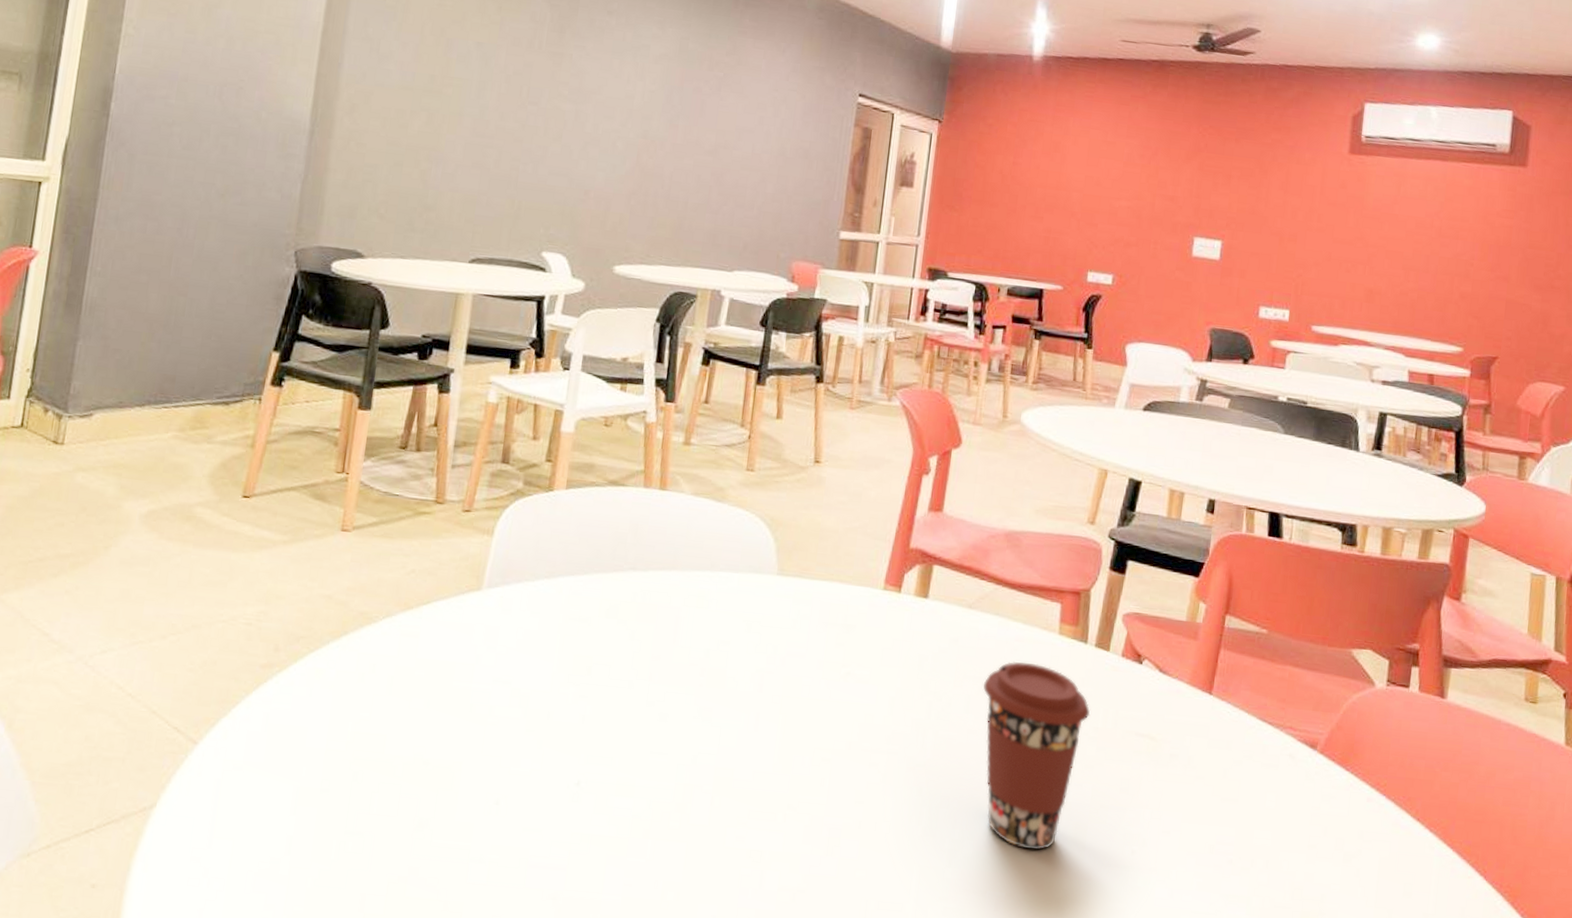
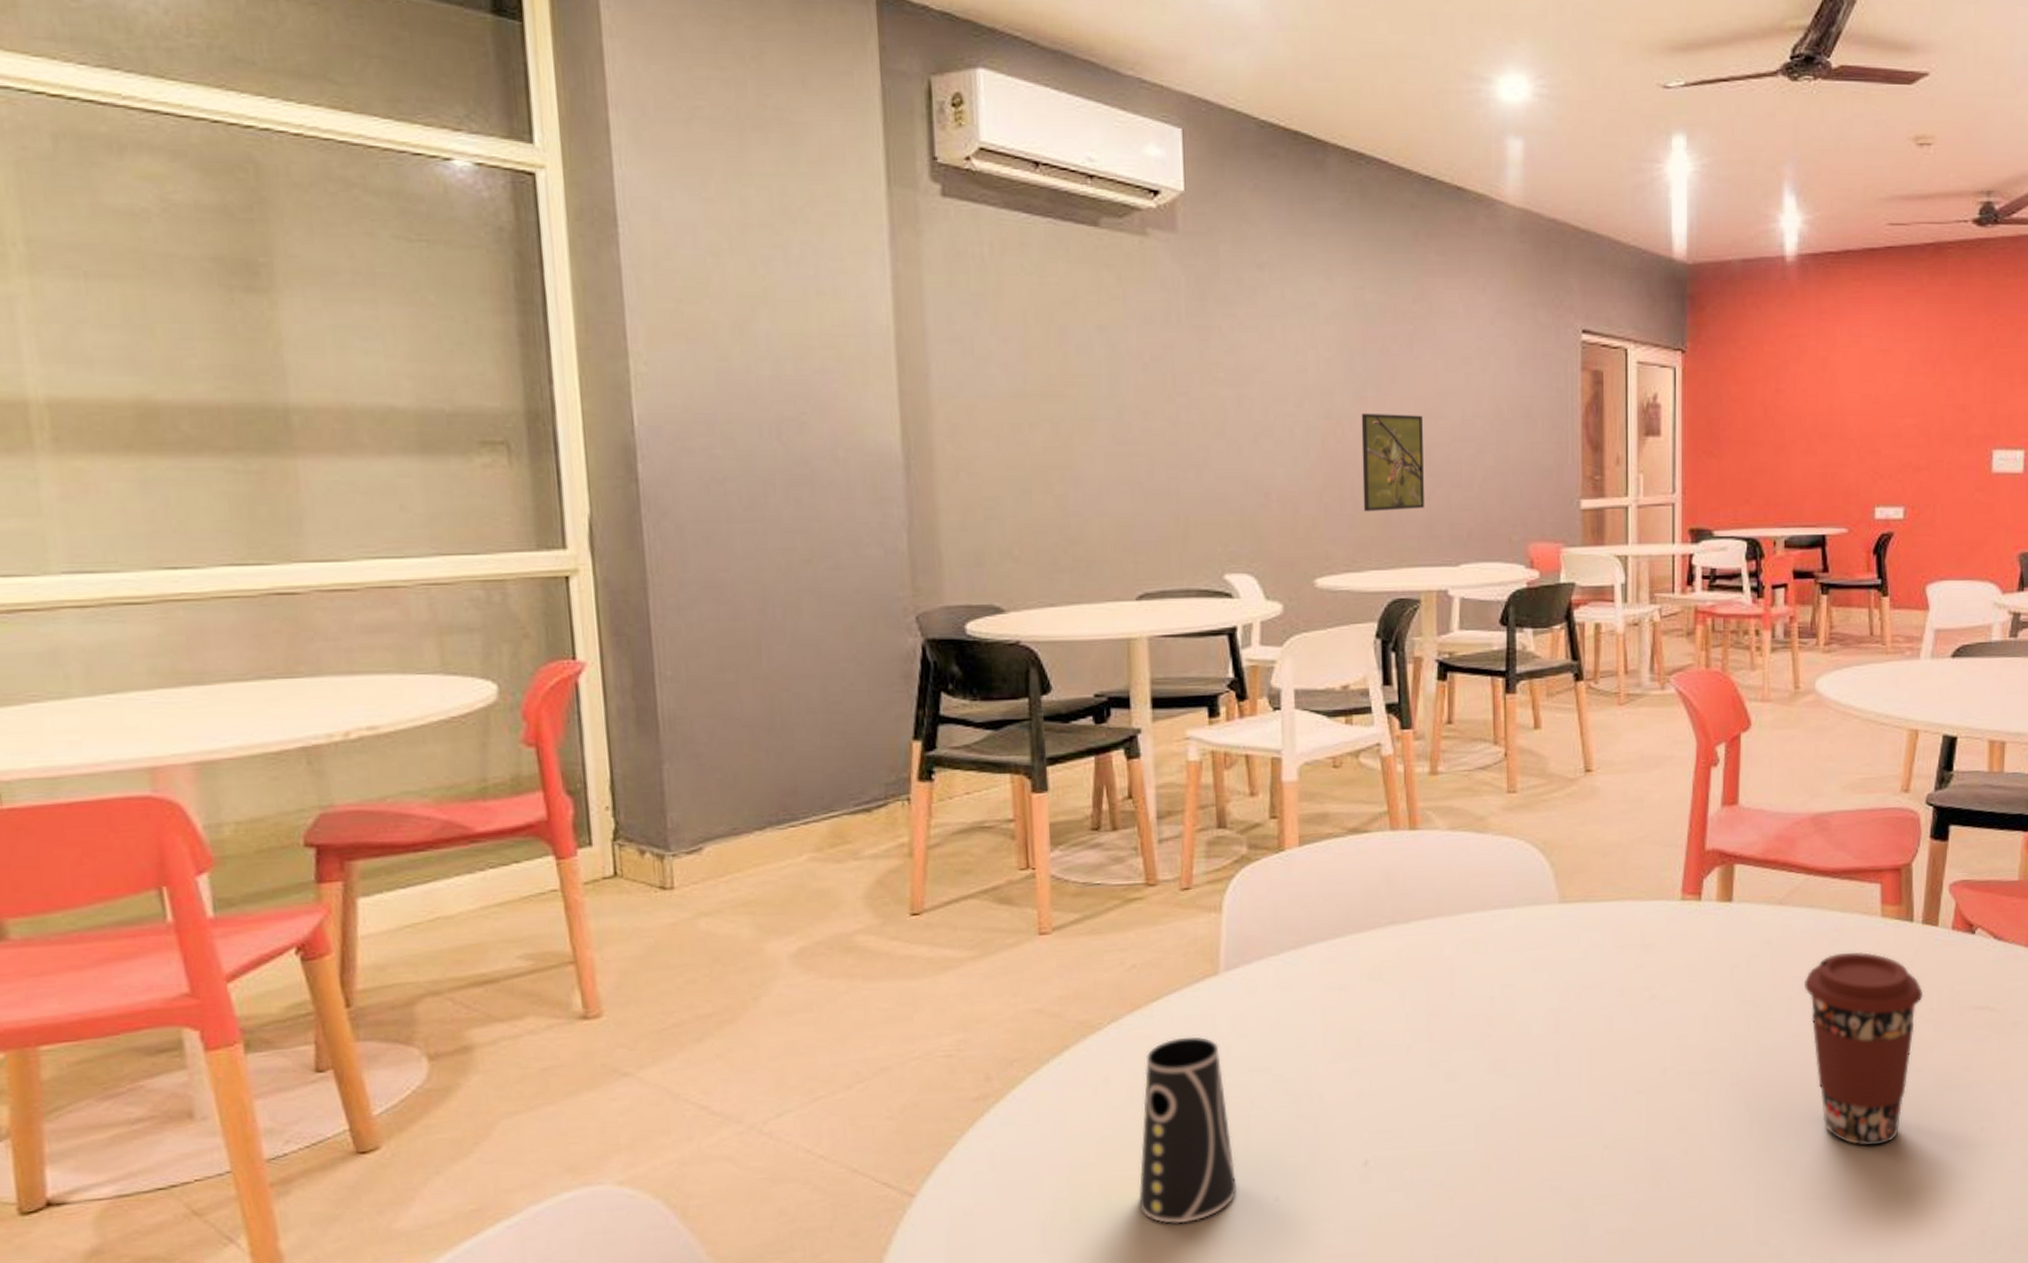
cup: none [380,640,471,811] -> present [1139,1036,1237,1224]
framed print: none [662,137,720,221] -> present [1361,413,1424,512]

